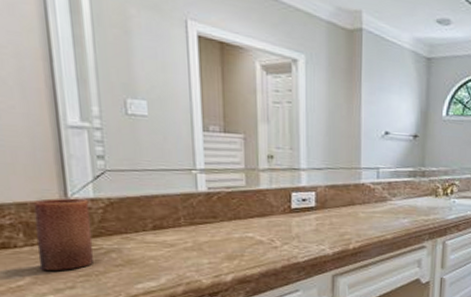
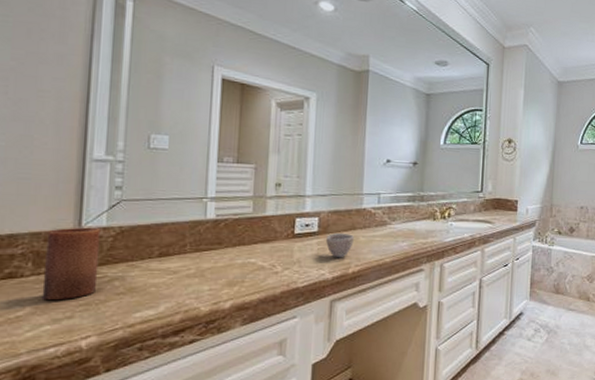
cup: none [325,209,353,234] -> present [326,233,354,258]

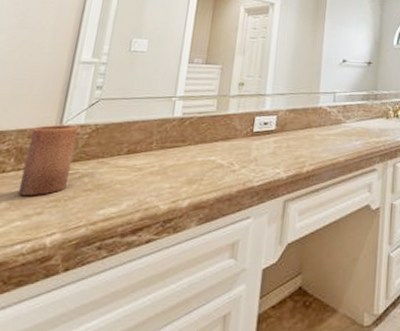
cup: present [326,233,354,258] -> none [282,132,310,157]

